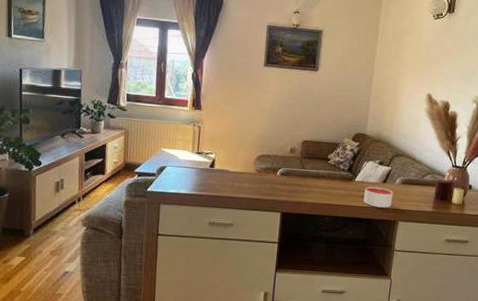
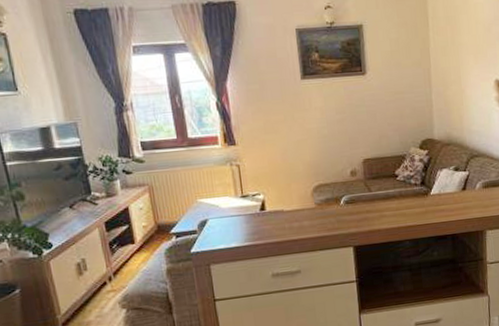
candle: present [363,186,393,208] -> none [443,196,476,220]

